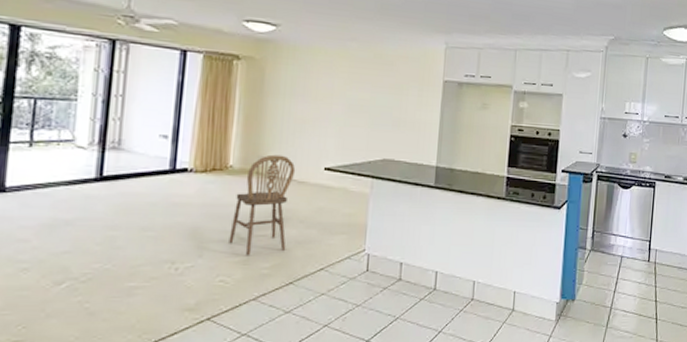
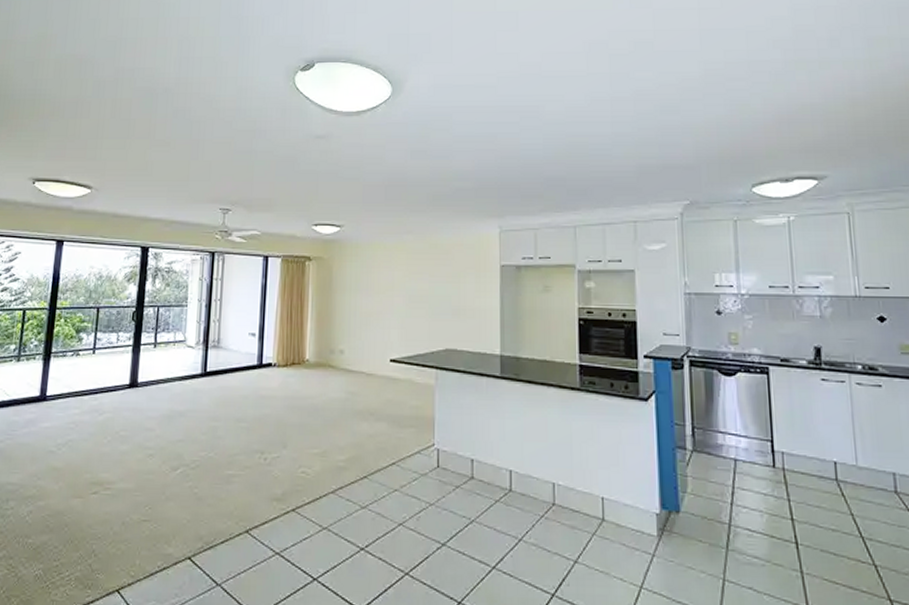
chair: present [229,154,296,256] -> none [308,348,364,448]

